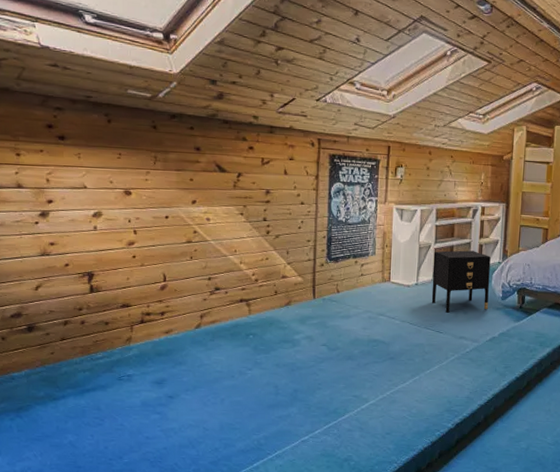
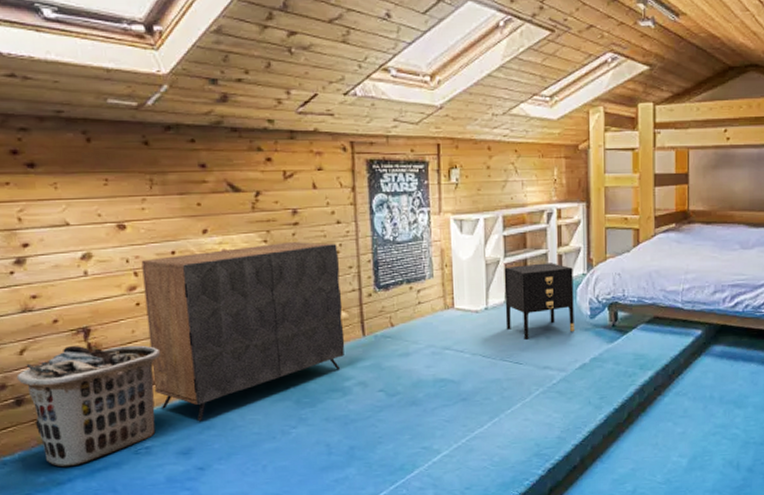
clothes hamper: none [31,285,148,386] -> present [16,345,161,468]
dresser: none [140,216,299,357] -> present [141,242,345,421]

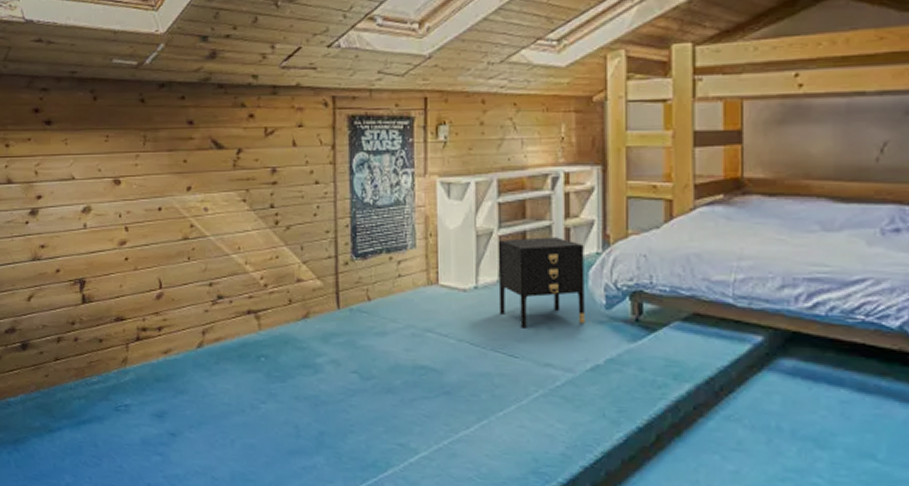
clothes hamper: present [16,345,161,468] -> none [24,295,144,416]
dresser: present [141,242,345,421] -> none [132,202,319,384]

